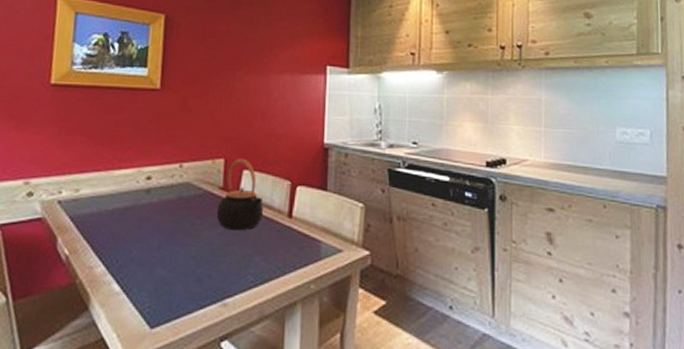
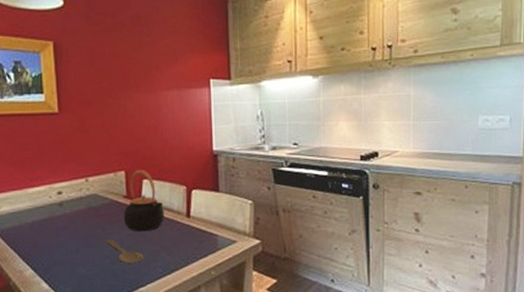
wooden spoon: none [193,237,235,268] -> present [106,239,144,263]

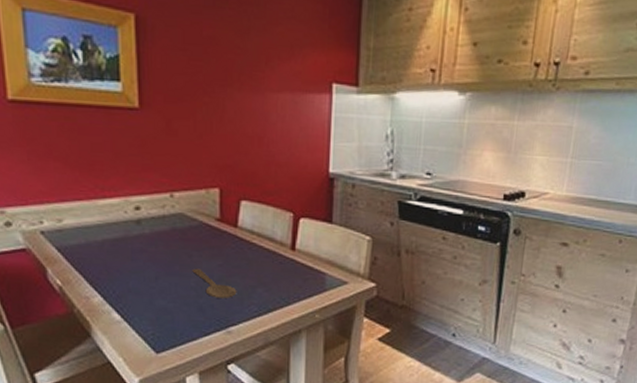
teapot: present [123,170,165,232] -> none [214,188,265,263]

